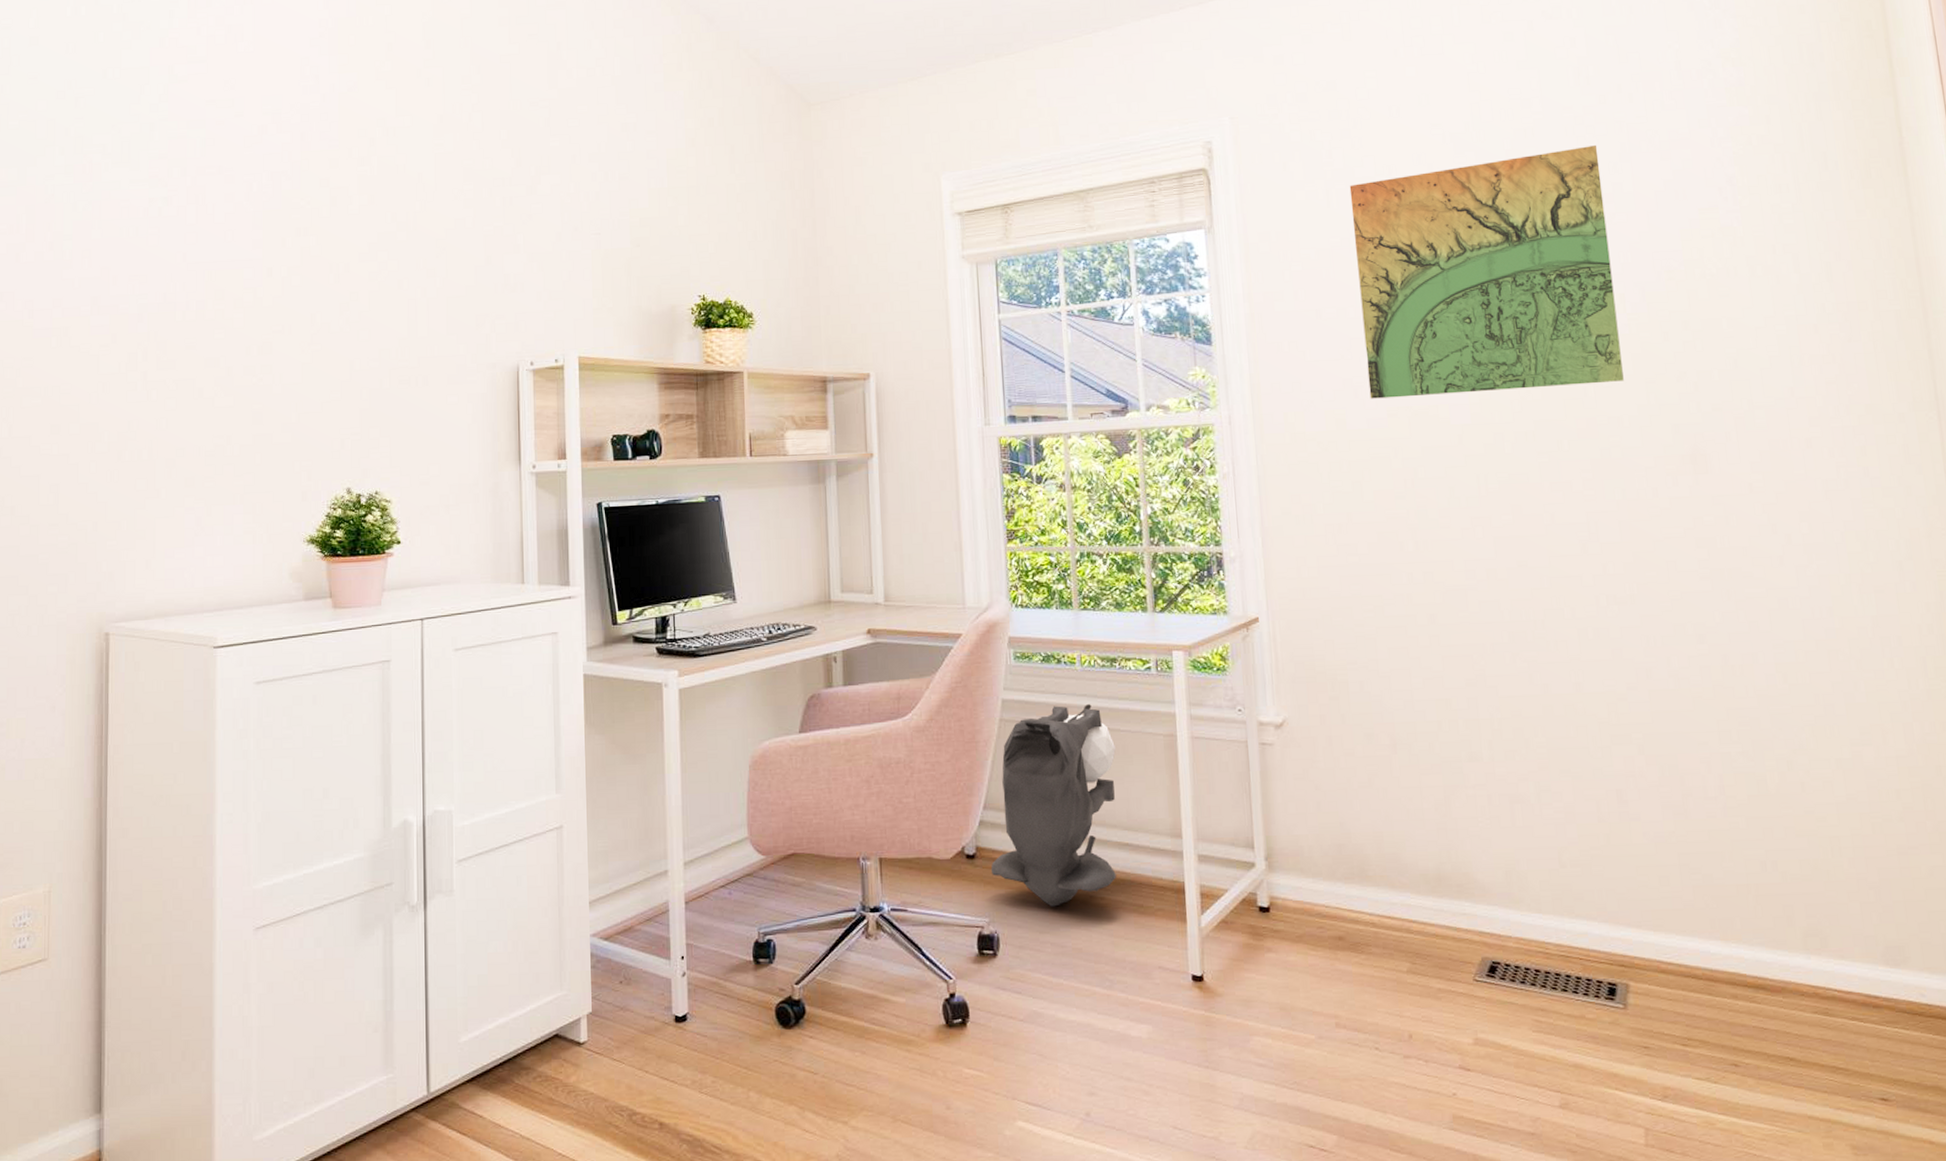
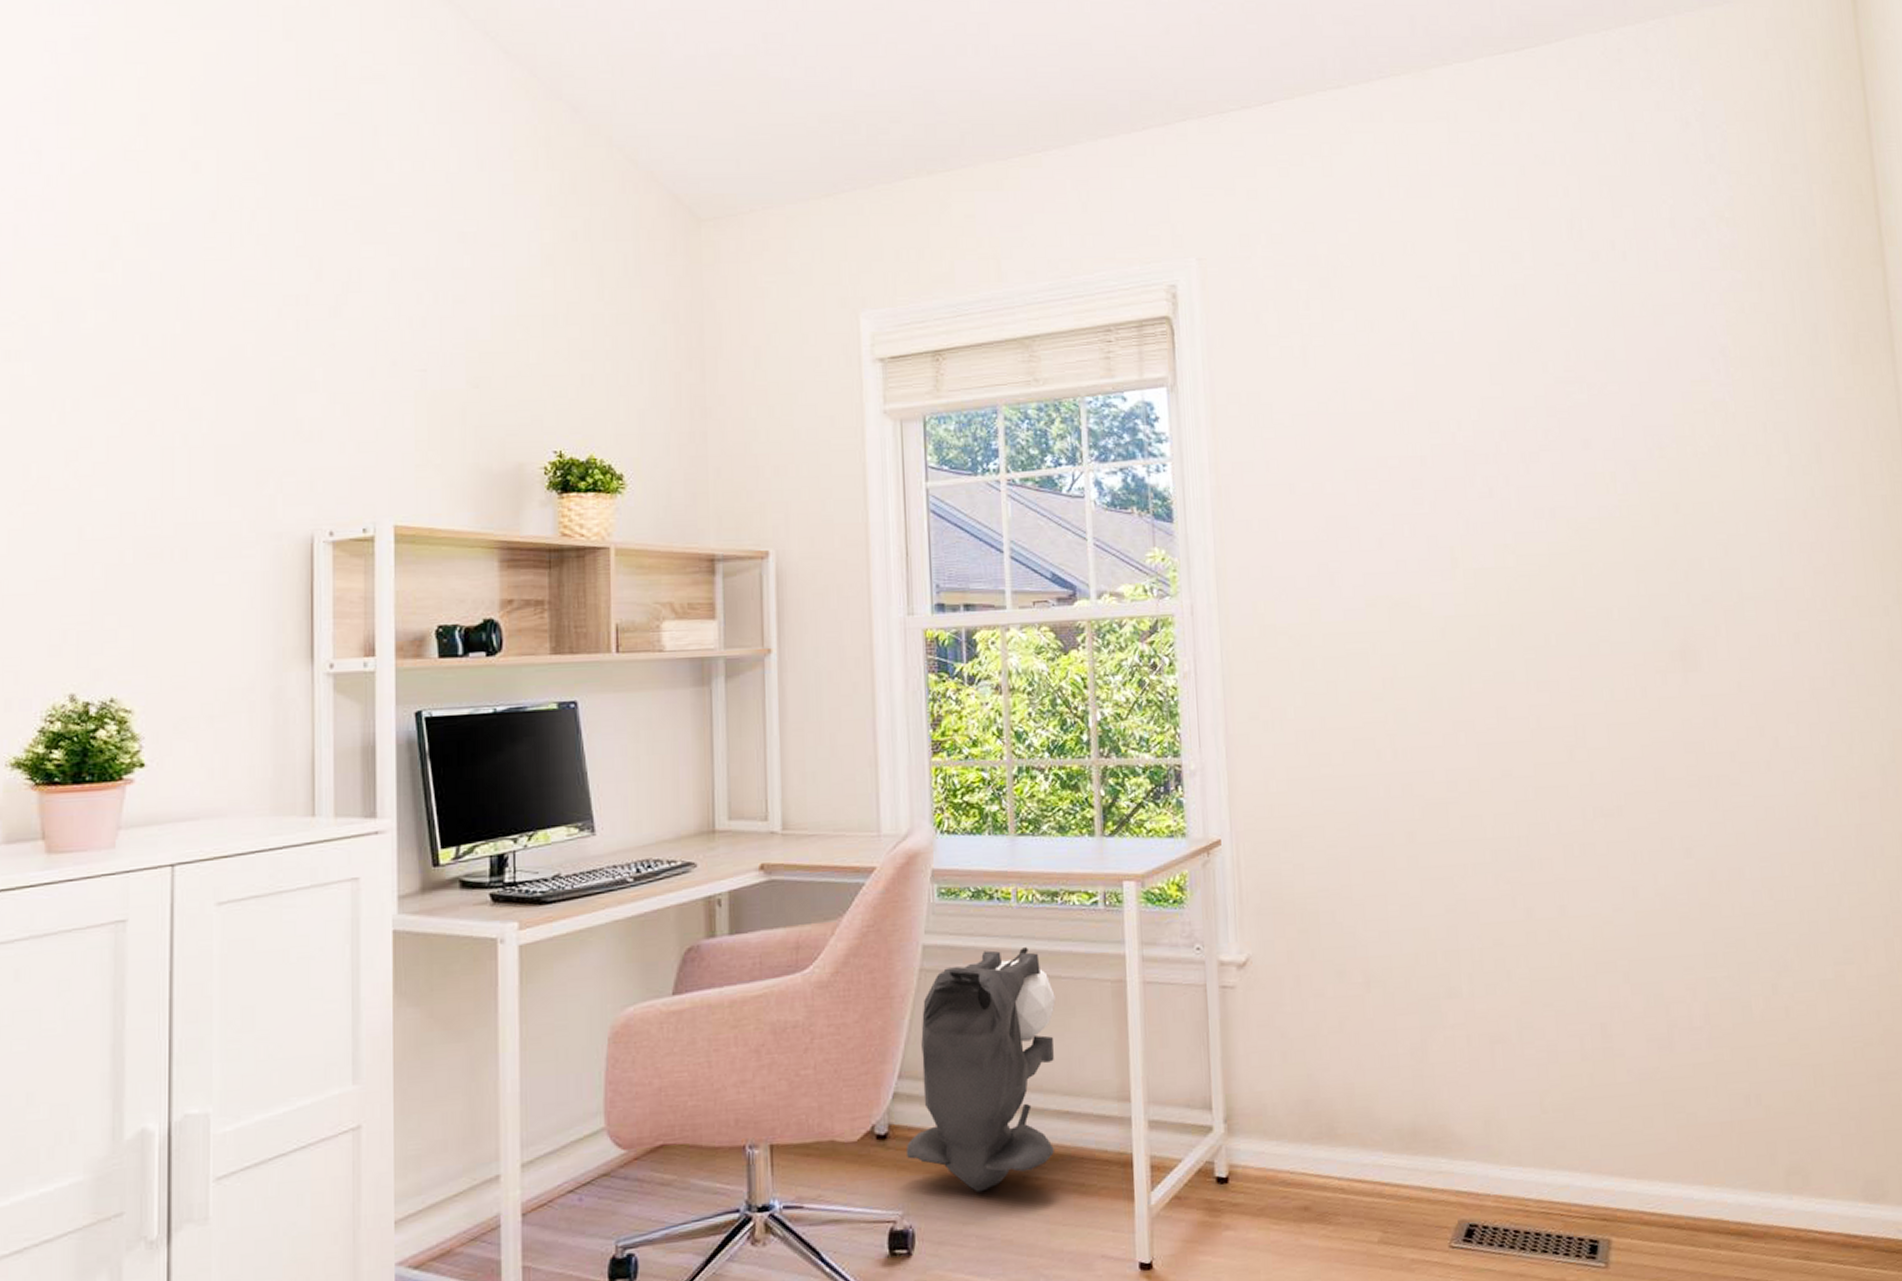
terrain map: present [1349,145,1624,399] -> none [1328,307,1614,587]

